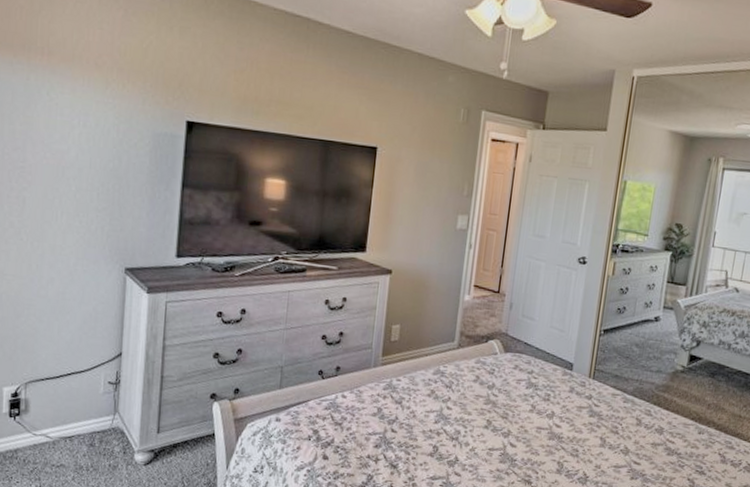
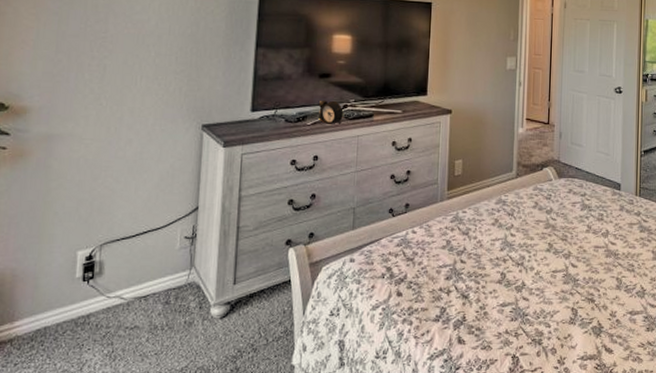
alarm clock: none [247,250,274,278] -> present [319,100,344,124]

